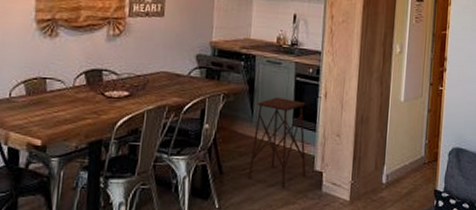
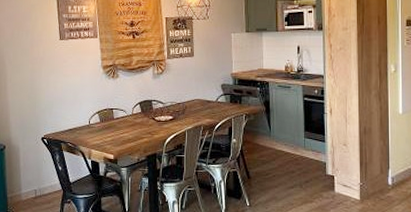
side table: present [247,97,306,188] -> none [271,115,319,190]

